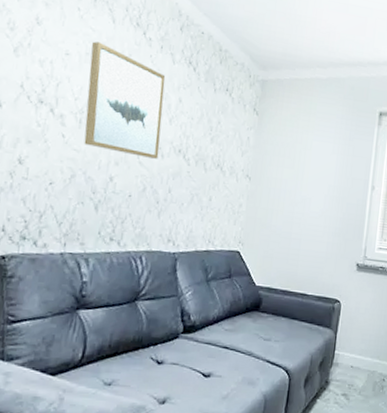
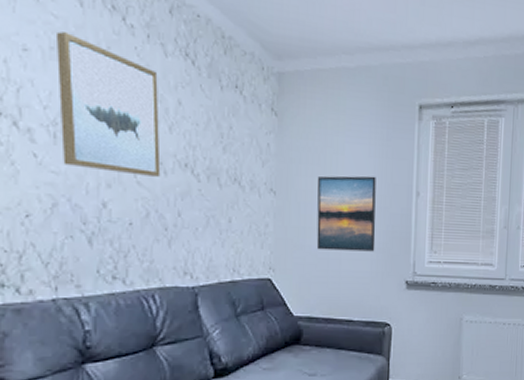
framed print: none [281,167,338,235] -> present [316,175,376,252]

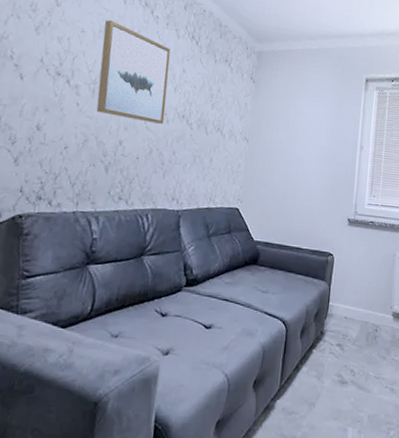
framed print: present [316,175,376,252] -> none [276,129,328,192]

